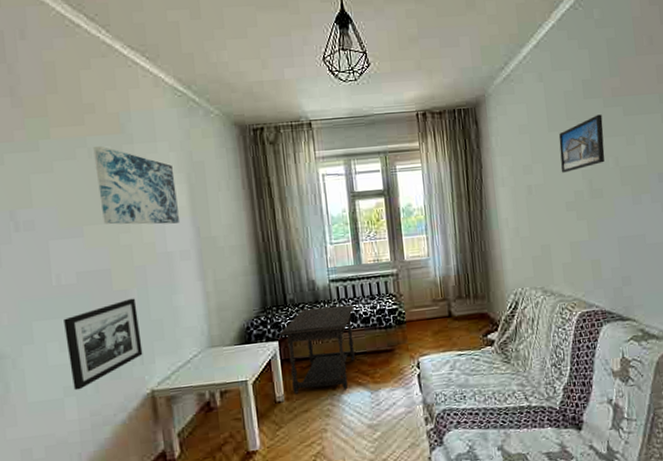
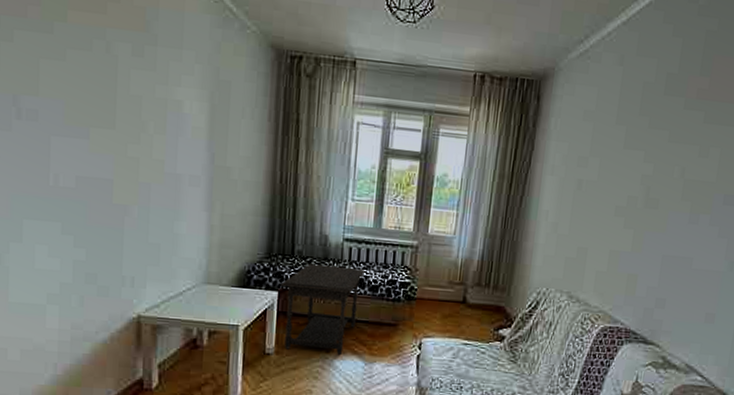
picture frame: present [64,298,143,391] -> none [56,215,135,300]
wall art: present [93,145,181,225] -> none [111,40,197,145]
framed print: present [559,114,605,173] -> none [619,115,680,174]

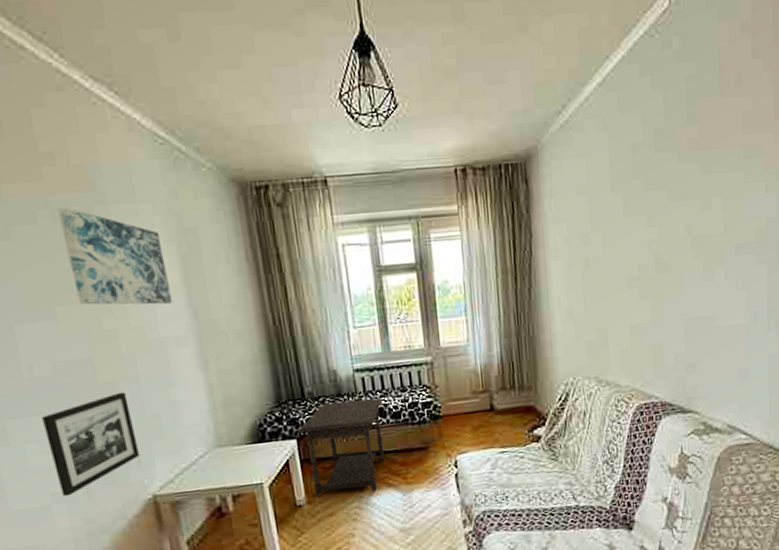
picture frame: none [56,215,135,300] -> present [42,392,140,497]
wall art: none [111,40,197,145] -> present [57,206,173,305]

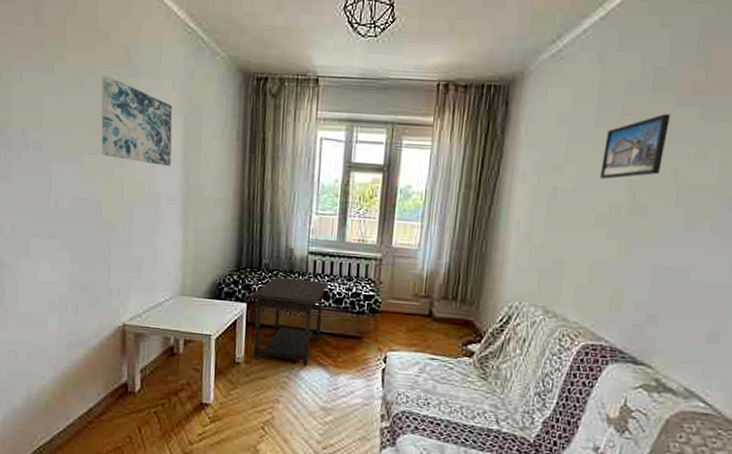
picture frame: present [42,392,140,497] -> none [56,232,121,309]
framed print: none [623,172,676,244] -> present [599,114,671,179]

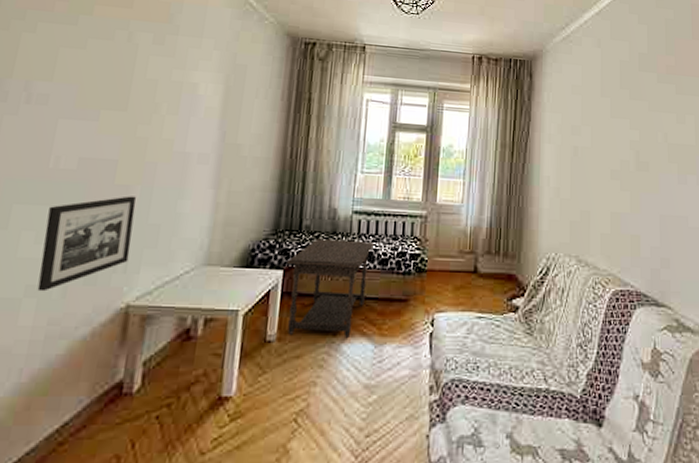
picture frame: none [56,232,121,309] -> present [37,196,136,292]
wall art: present [101,75,173,166] -> none [124,30,213,124]
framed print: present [599,114,671,179] -> none [609,88,655,140]

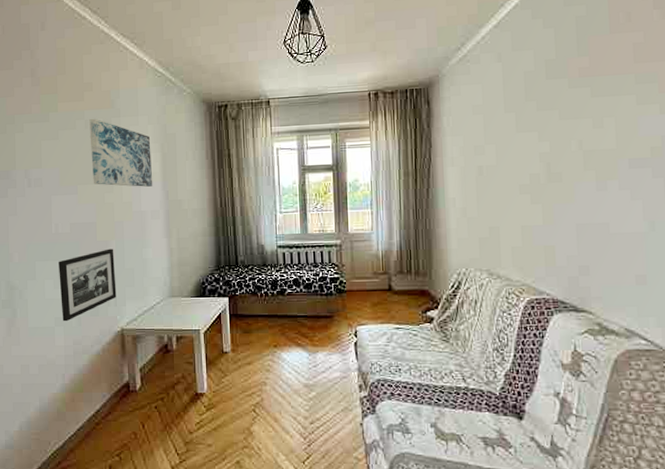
wall art: none [124,30,213,124] -> present [89,118,153,187]
side table: present [286,239,374,339] -> none [230,269,298,349]

